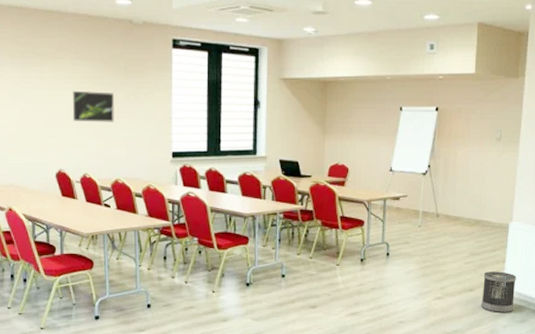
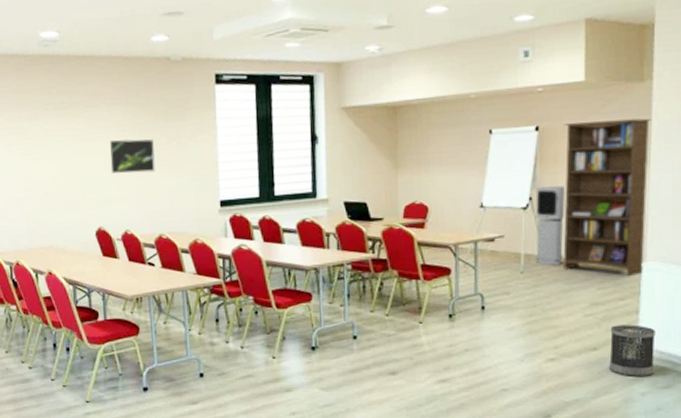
air purifier: none [430,157,455,222] -> present [534,186,565,266]
bookcase: none [451,107,522,233] -> present [563,118,651,277]

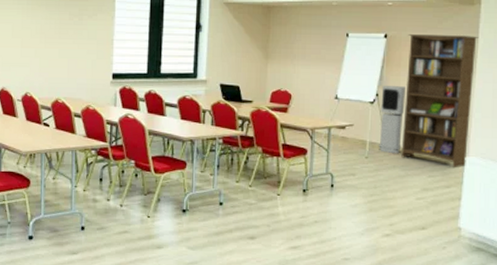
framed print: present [110,139,155,173] -> none [17,11,58,43]
wastebasket: present [609,325,656,378] -> none [434,209,474,256]

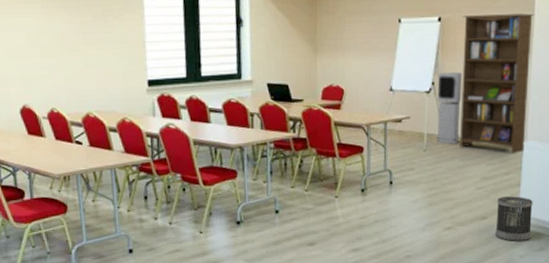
wastebasket: none [434,209,474,256] -> present [495,196,533,242]

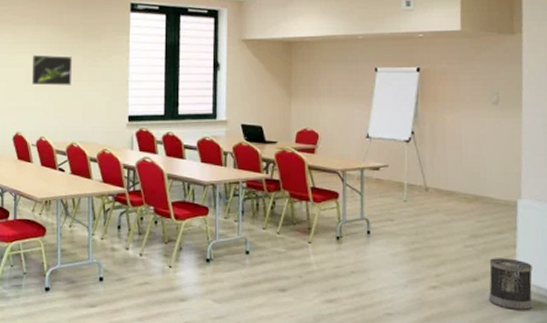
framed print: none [34,16,82,51] -> present [31,54,72,86]
air purifier: present [435,72,462,145] -> none [417,123,445,197]
bookcase: present [460,13,534,154] -> none [443,67,522,212]

